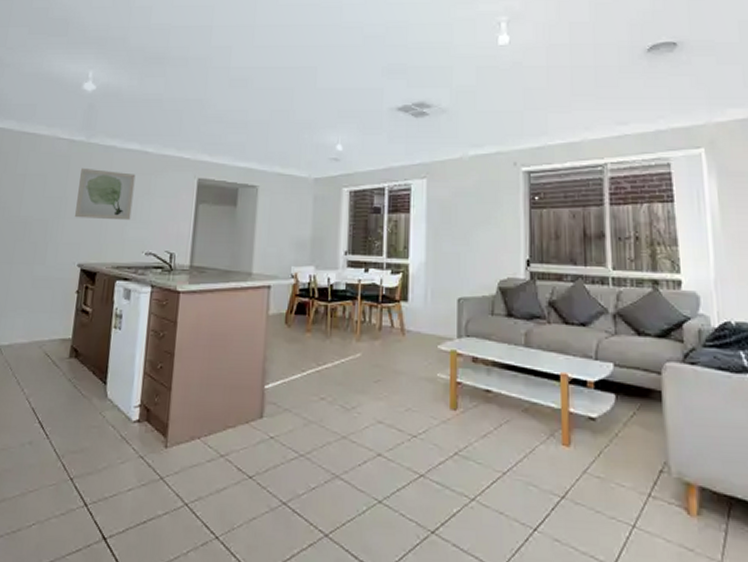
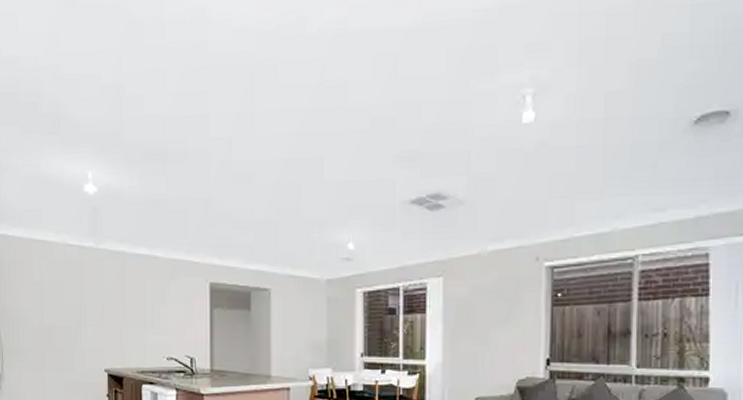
wall art: present [75,167,136,221] -> none [95,274,149,327]

